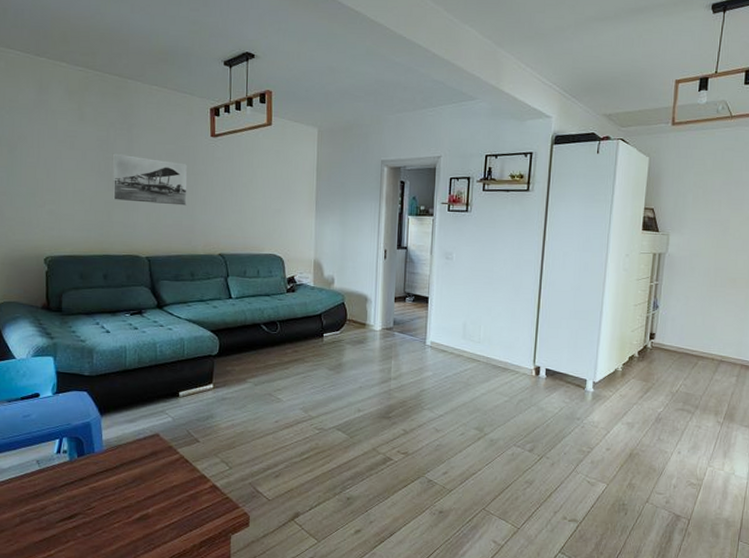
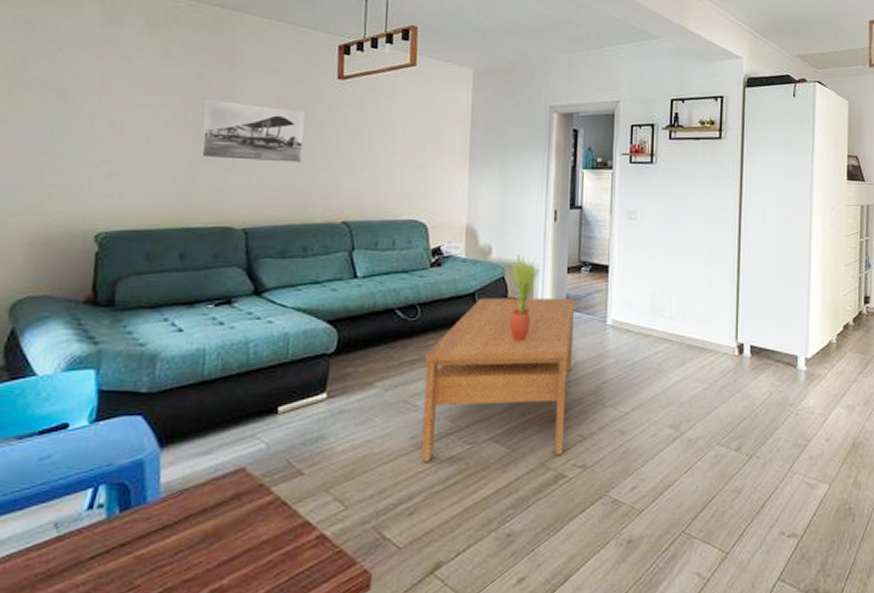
coffee table: none [283,318,401,443] -> present [421,297,575,462]
potted plant: none [349,286,373,354] -> present [510,255,540,341]

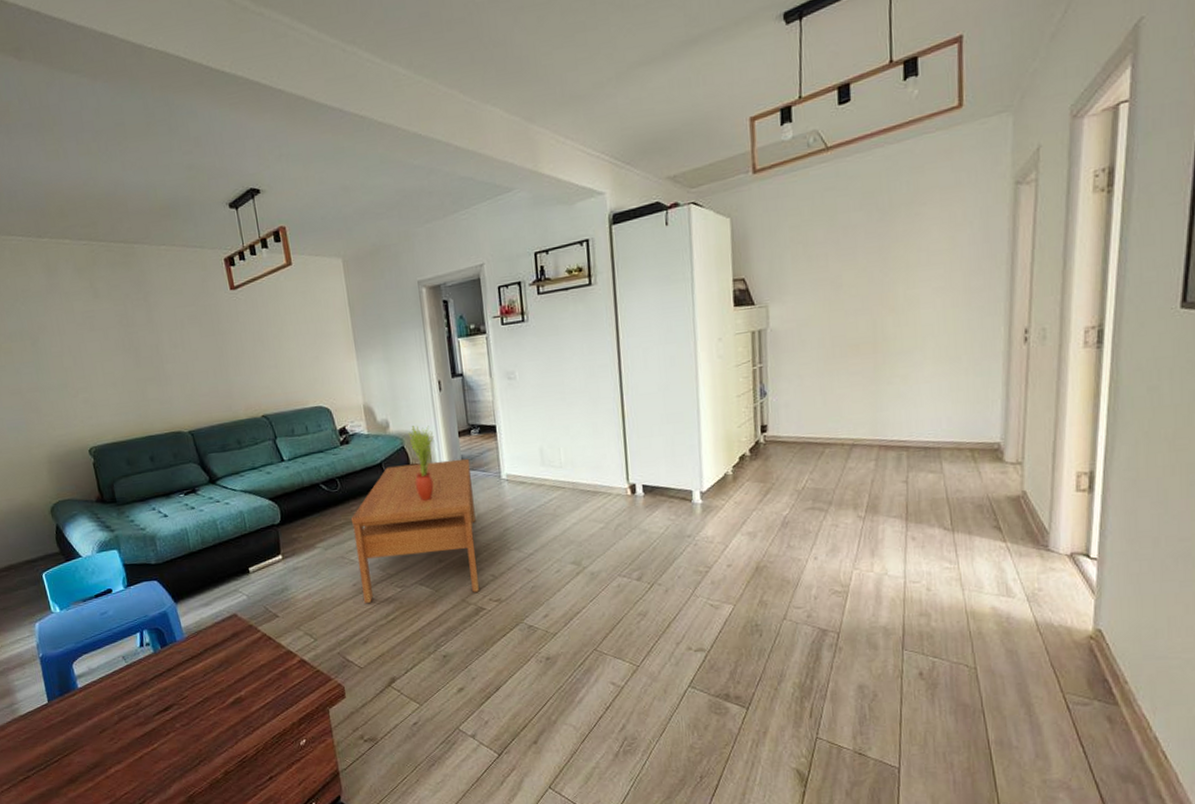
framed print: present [200,99,305,163] -> none [133,324,219,377]

